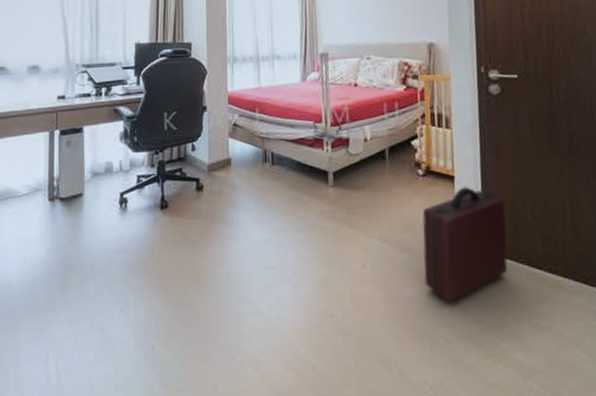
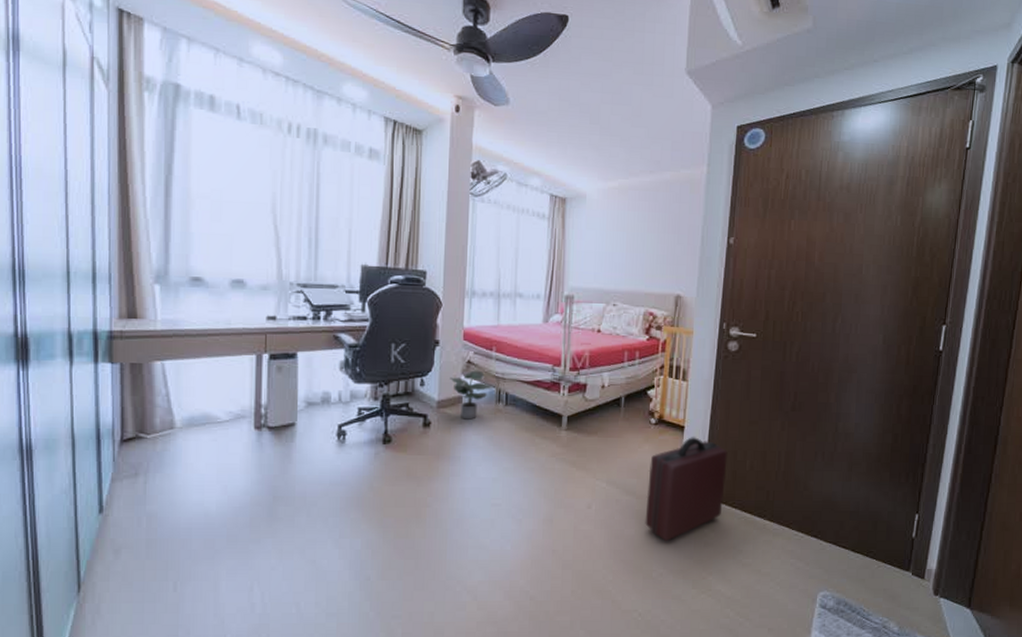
potted plant: none [218,132,258,181] -> present [450,370,492,420]

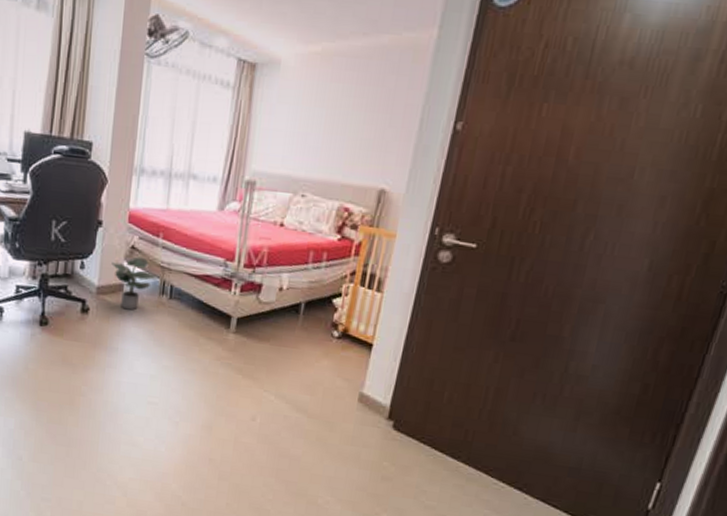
briefcase: present [645,437,728,541] -> none [315,357,423,468]

